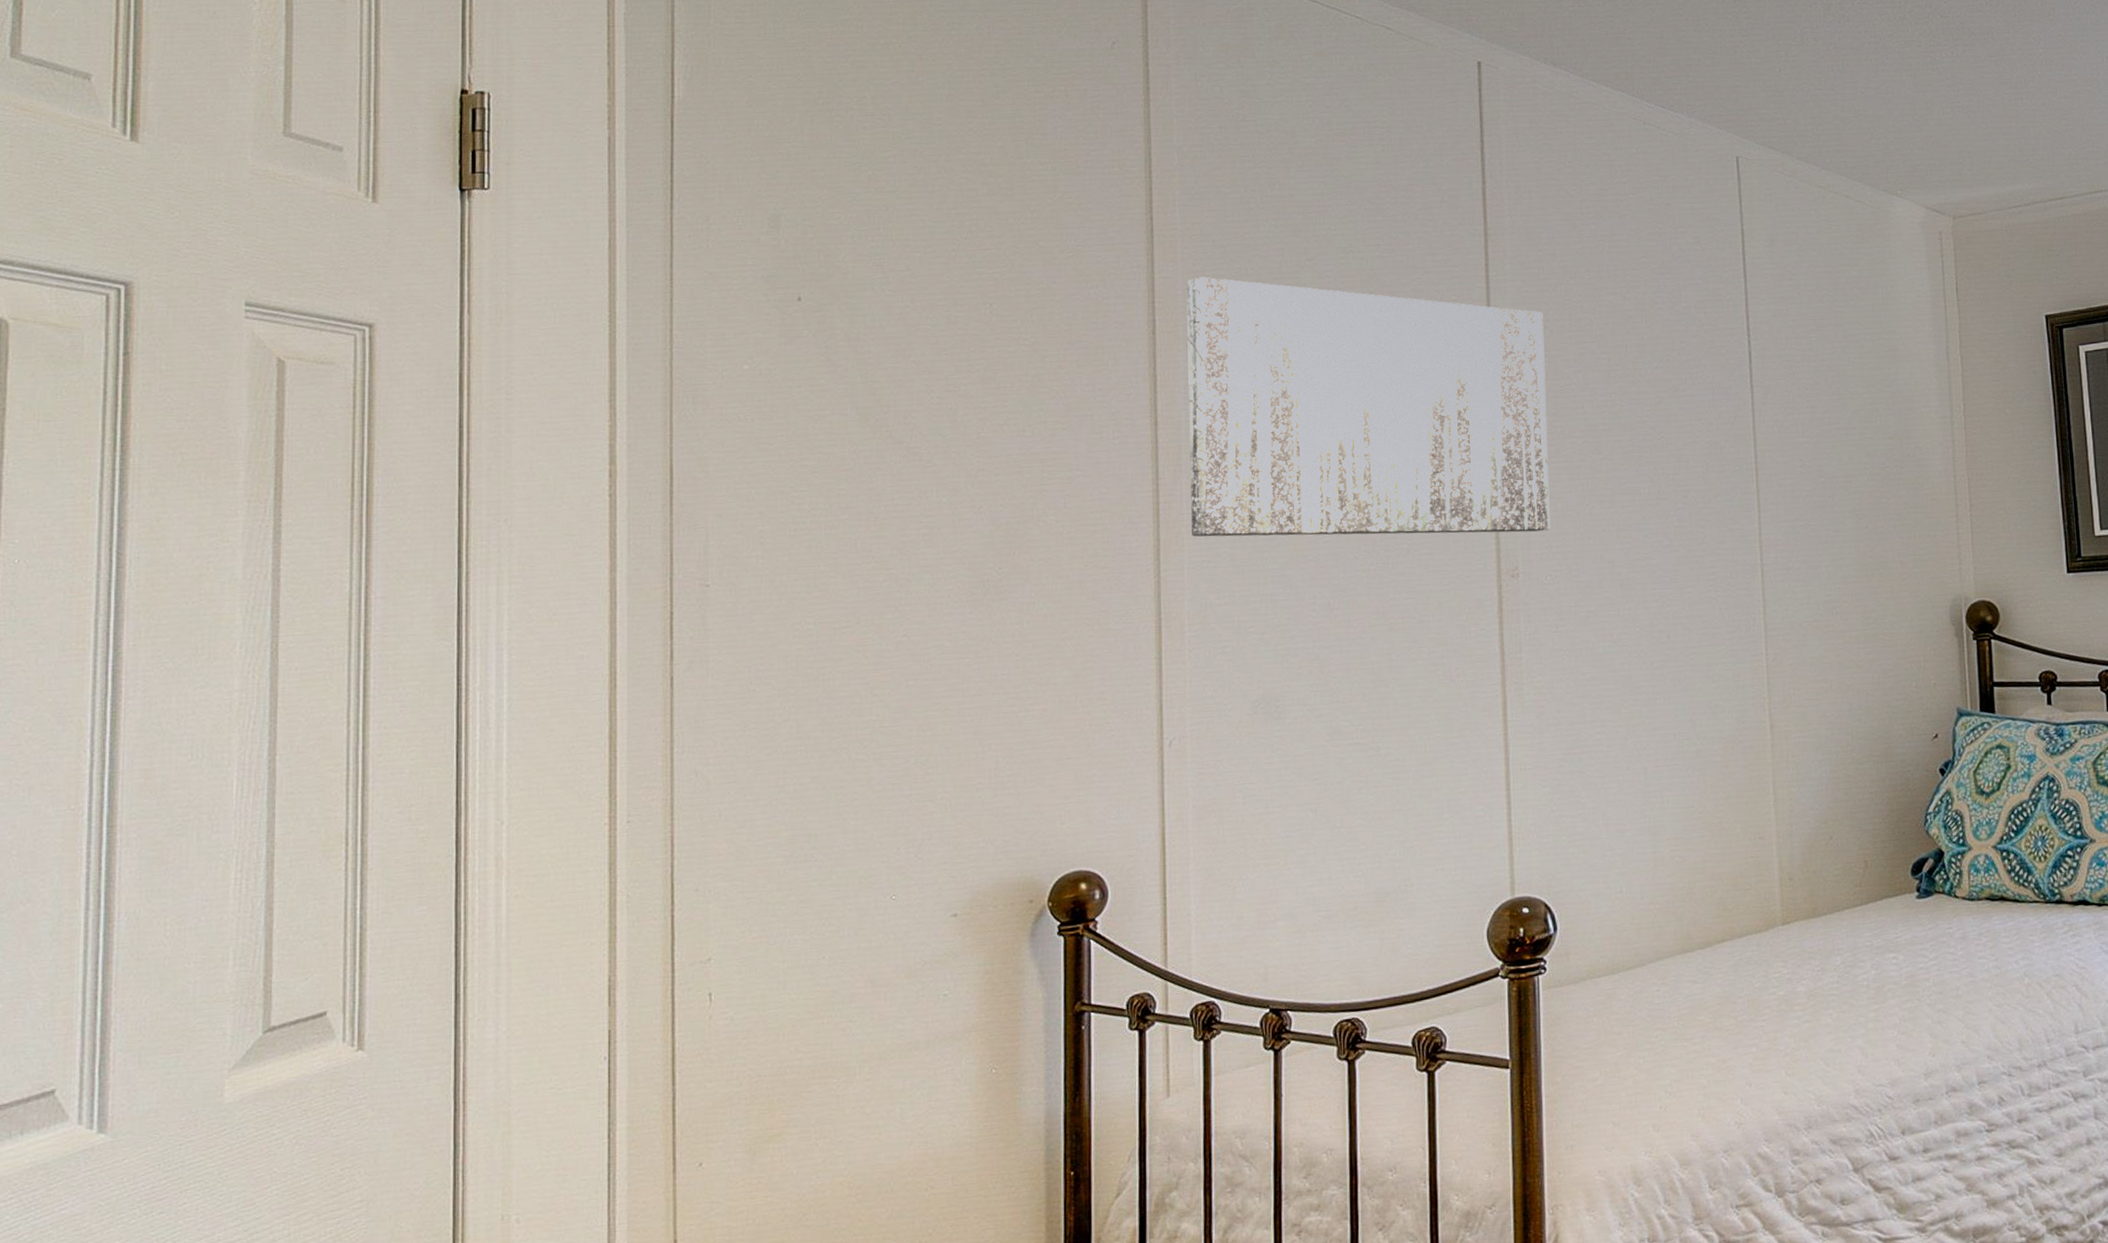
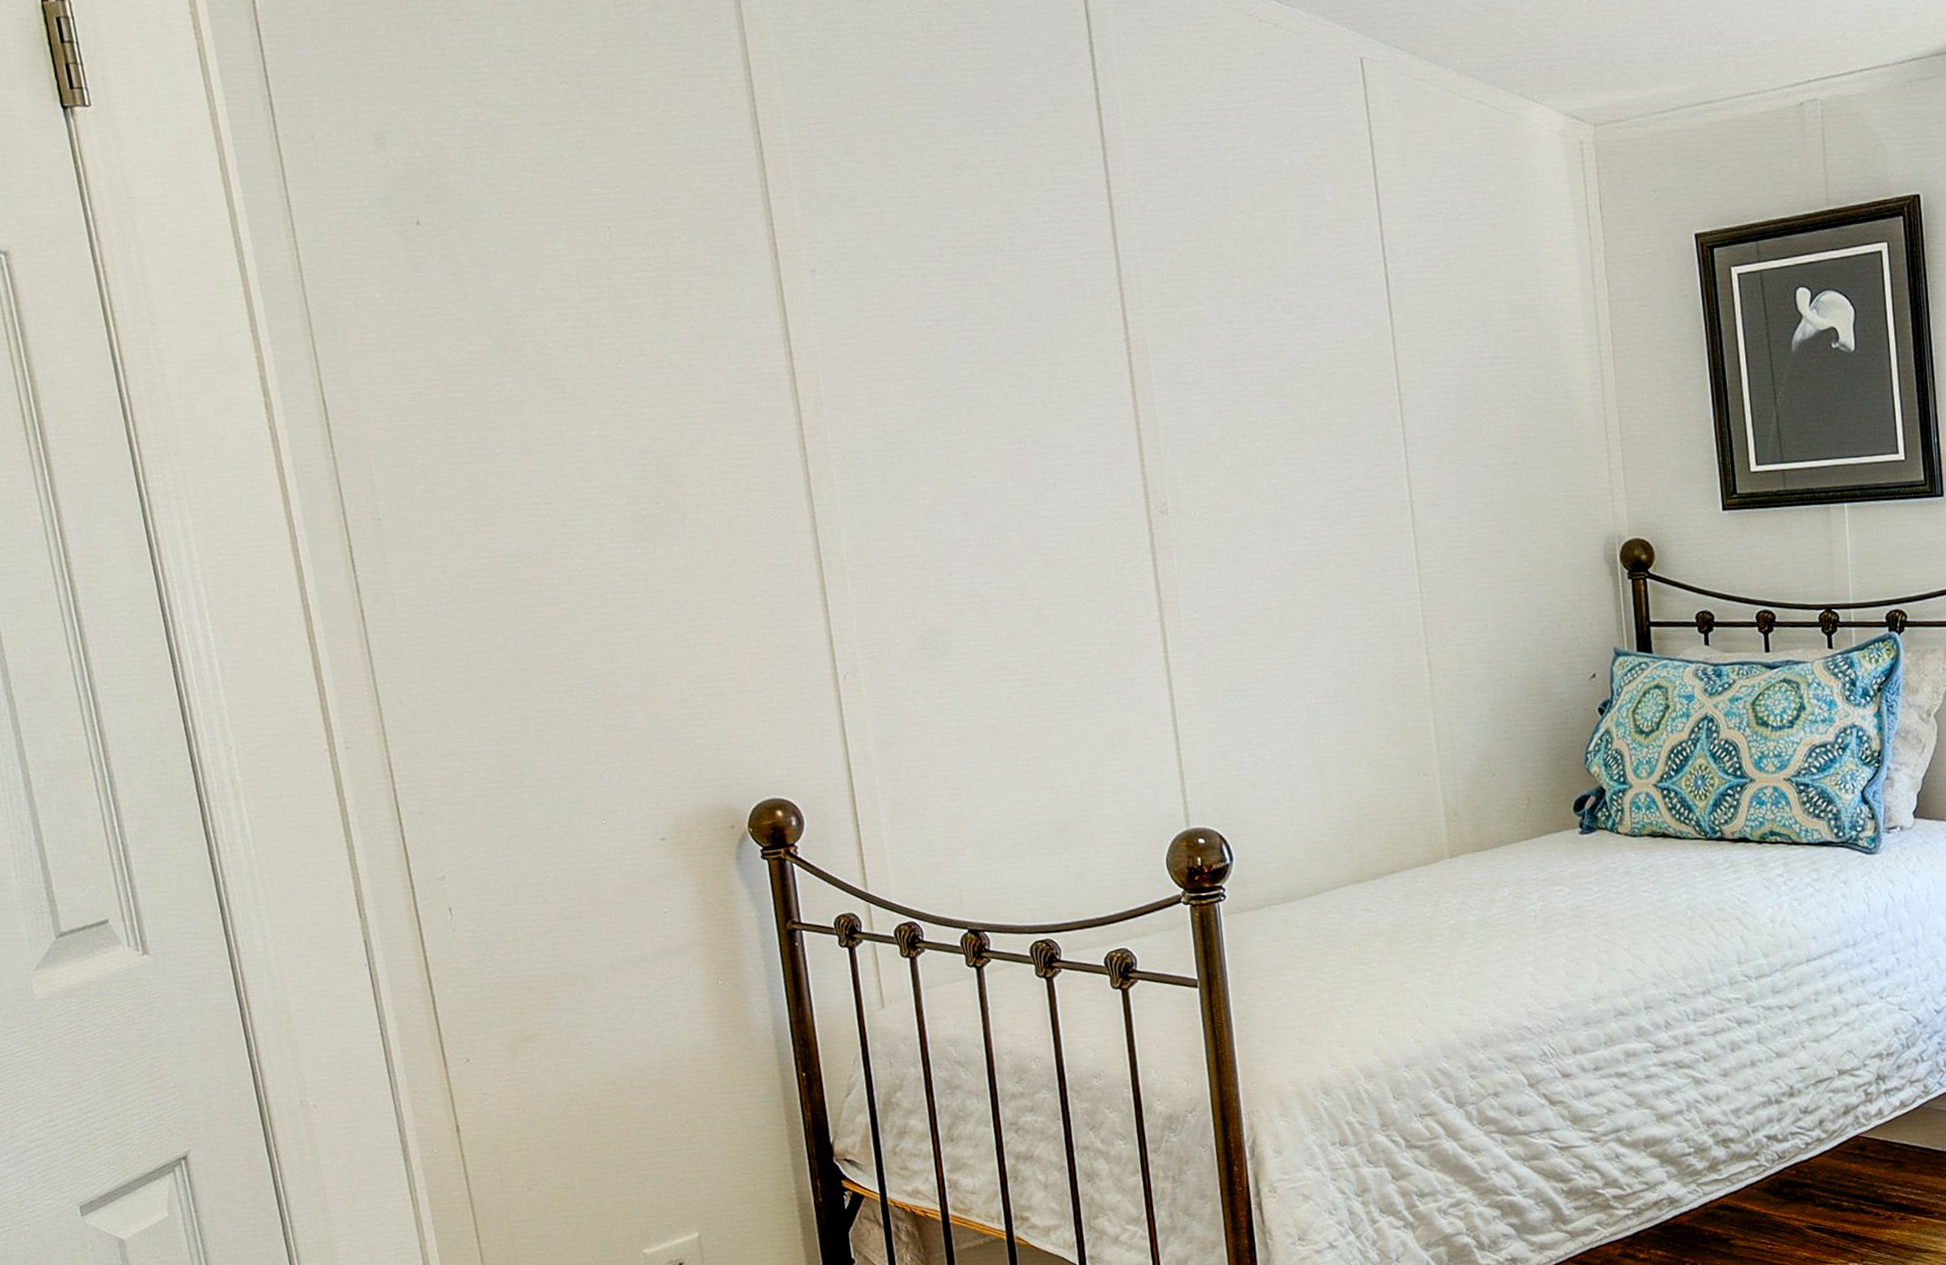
wall art: present [1186,276,1551,537] -> none [802,196,1196,471]

